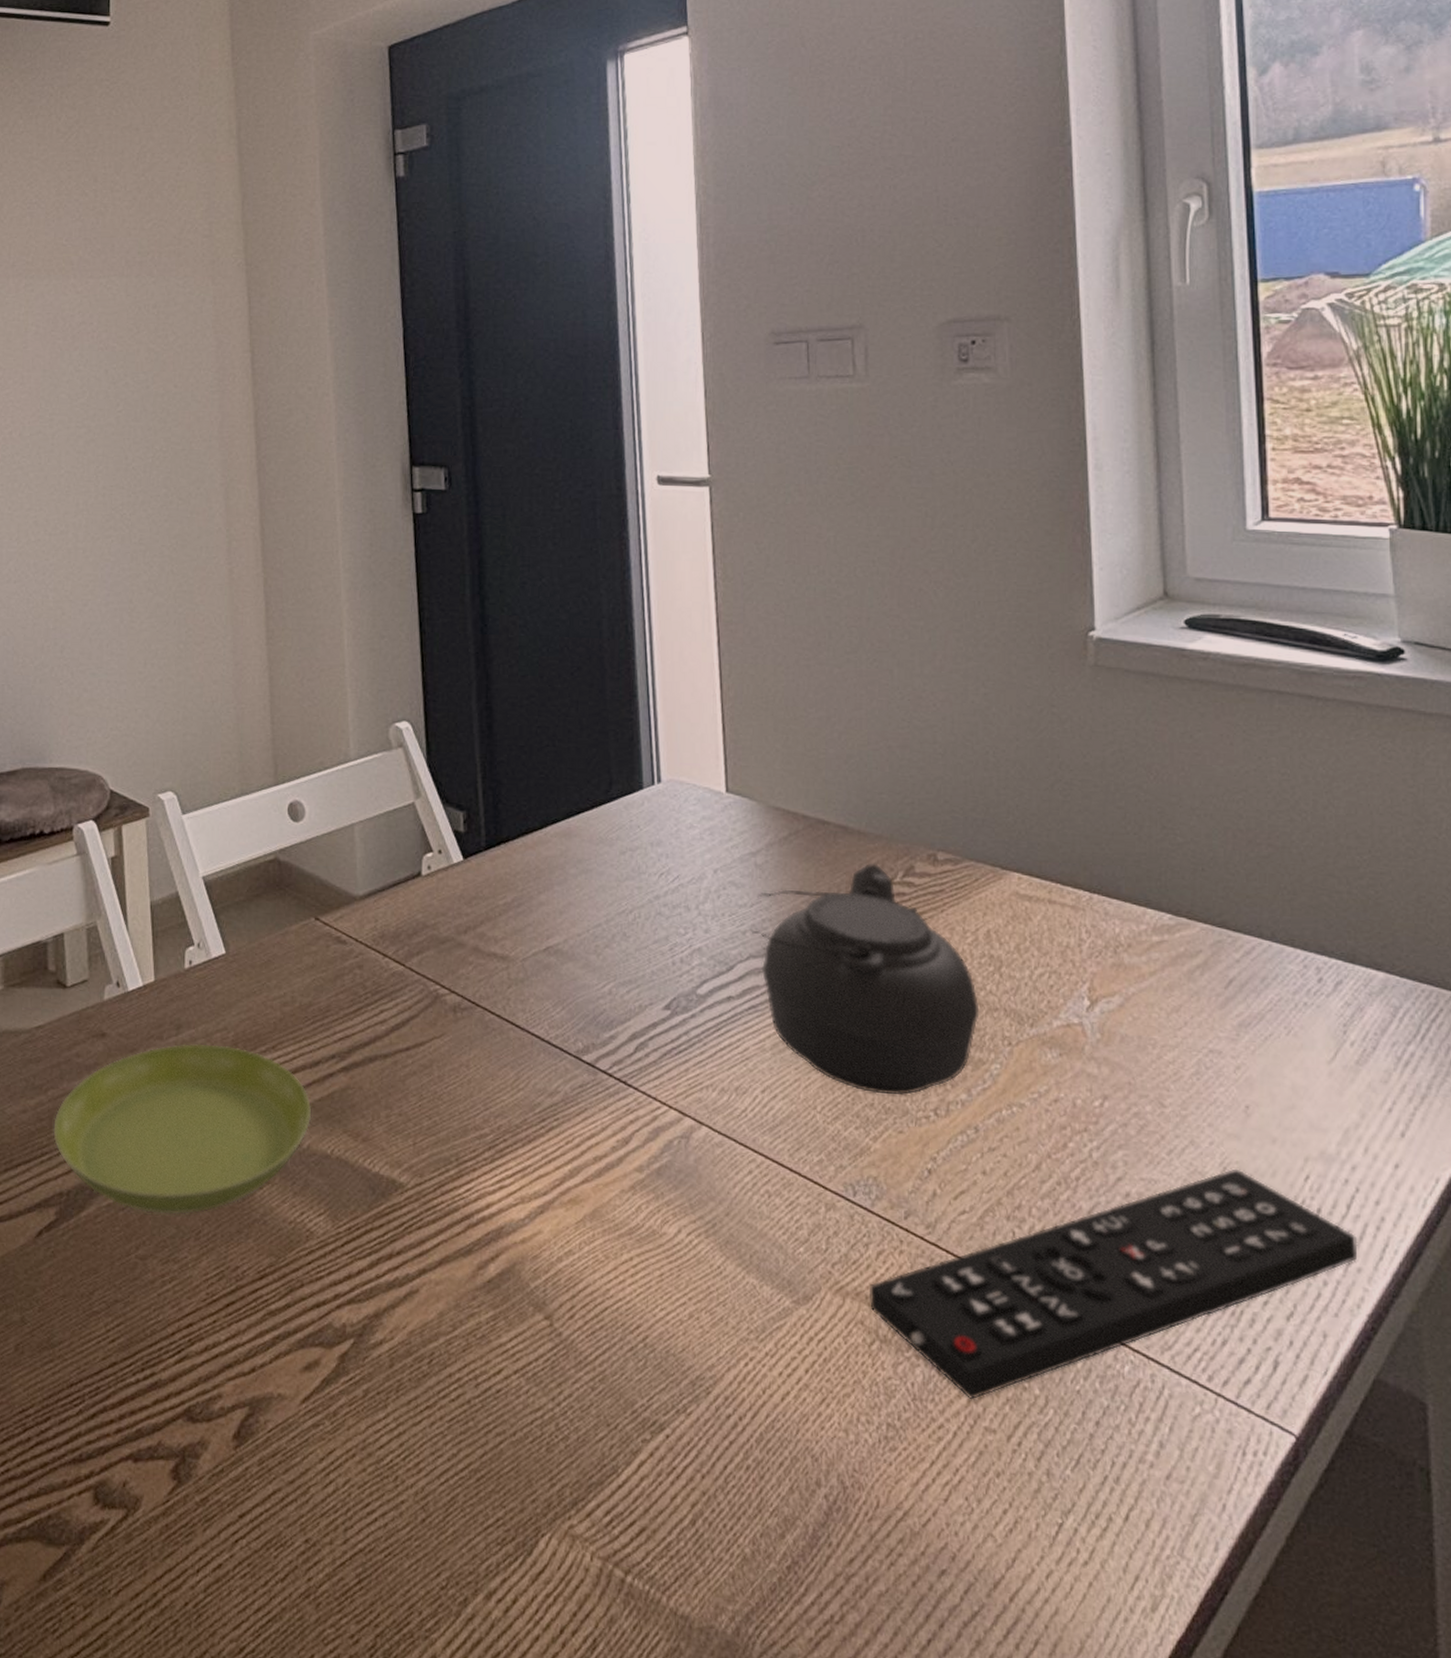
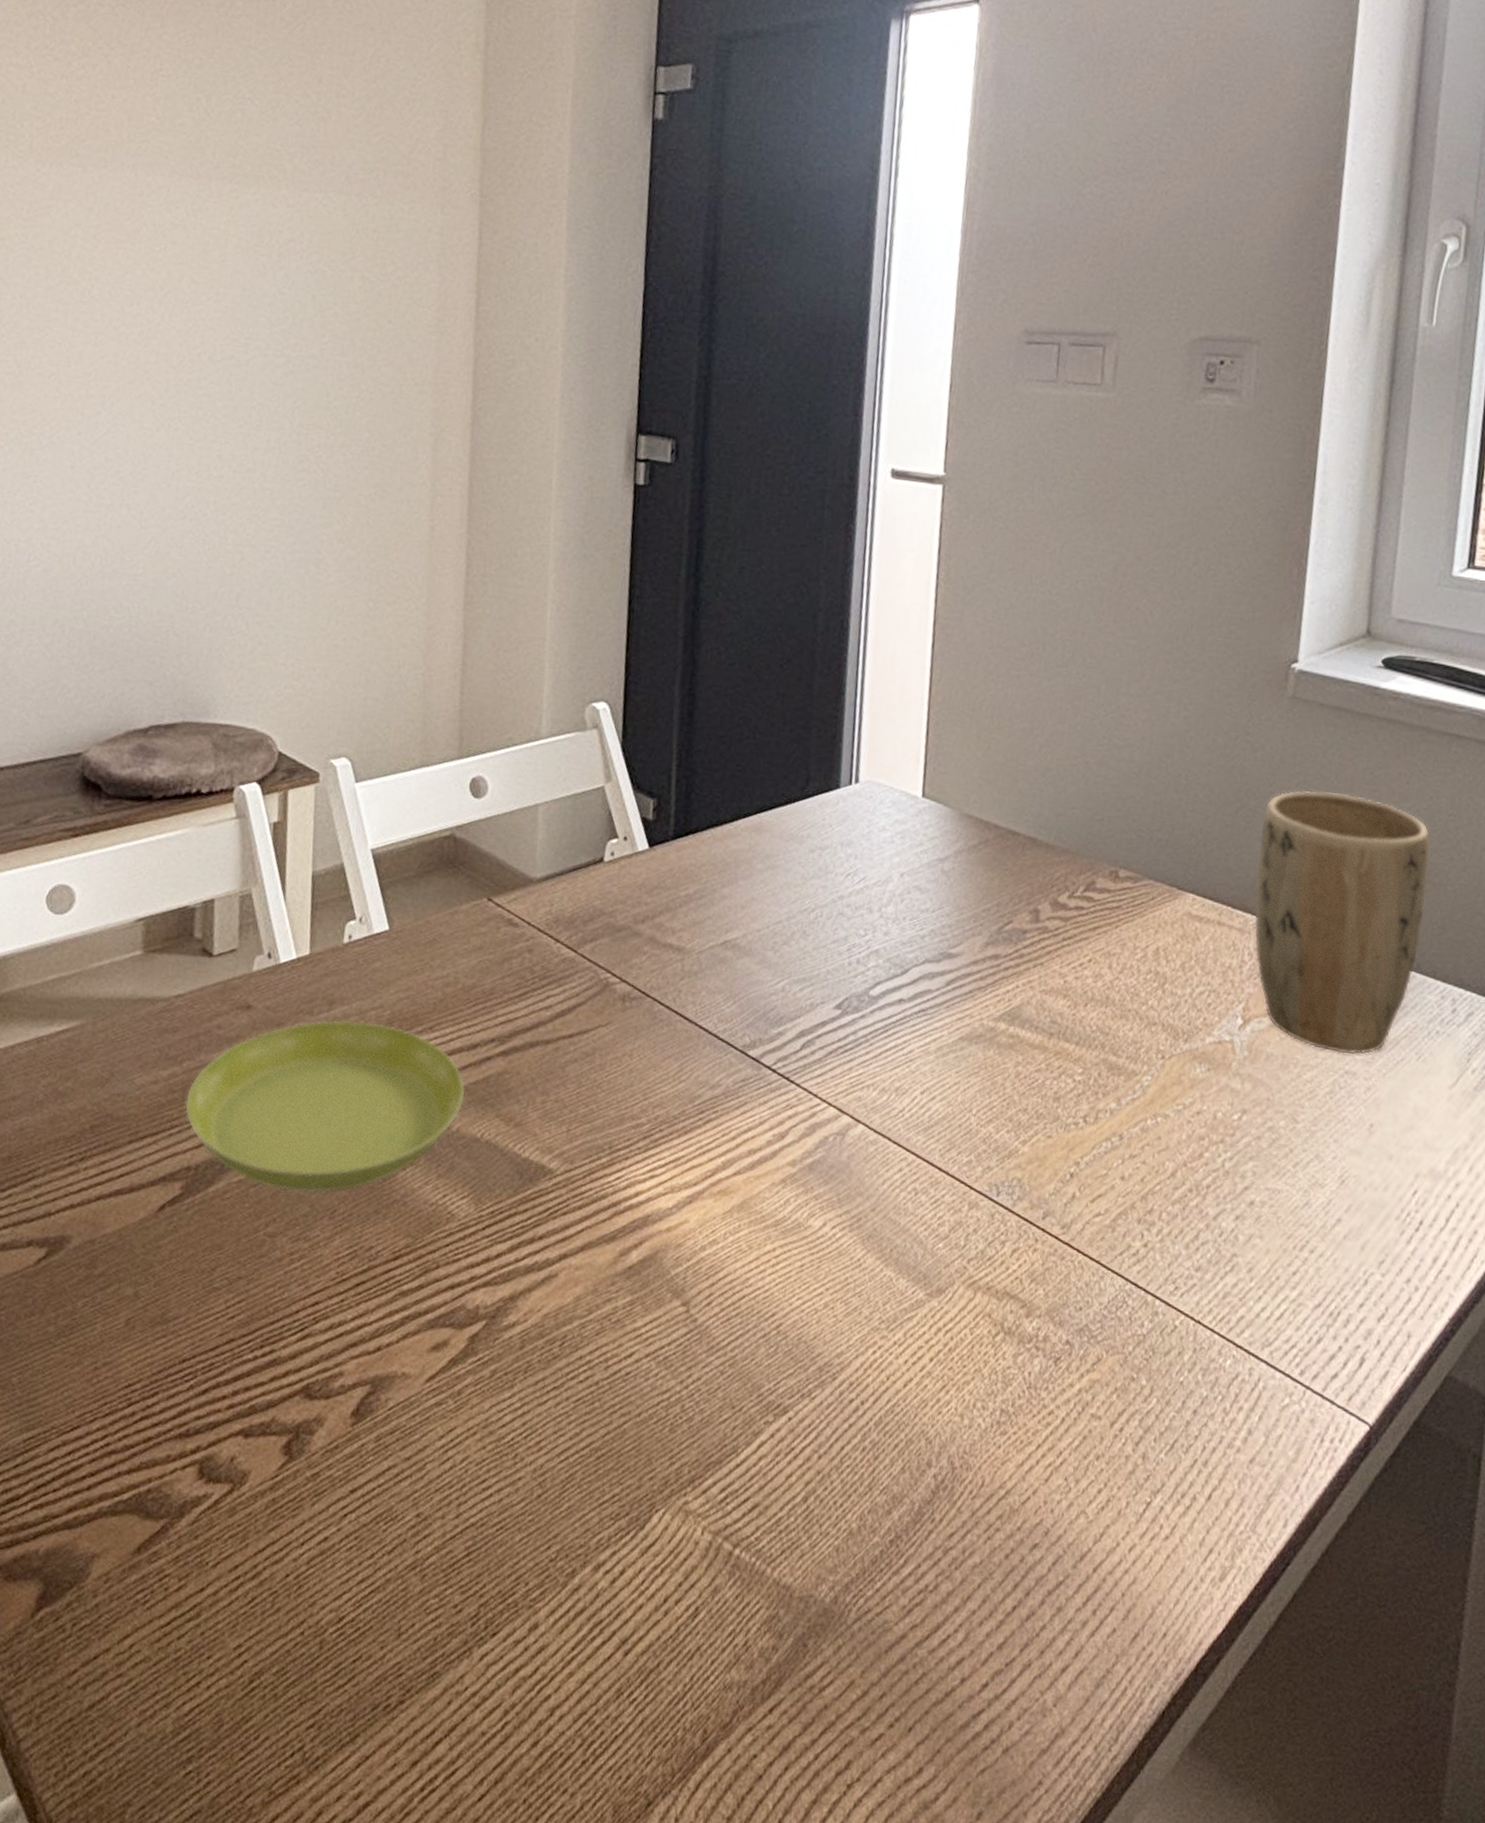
teapot: present [751,863,980,1096] -> none [929,876,1140,1102]
remote control: present [870,1168,1358,1400] -> none [999,1182,1451,1389]
plant pot: none [1081,759,1271,1032] -> present [1254,790,1431,1055]

